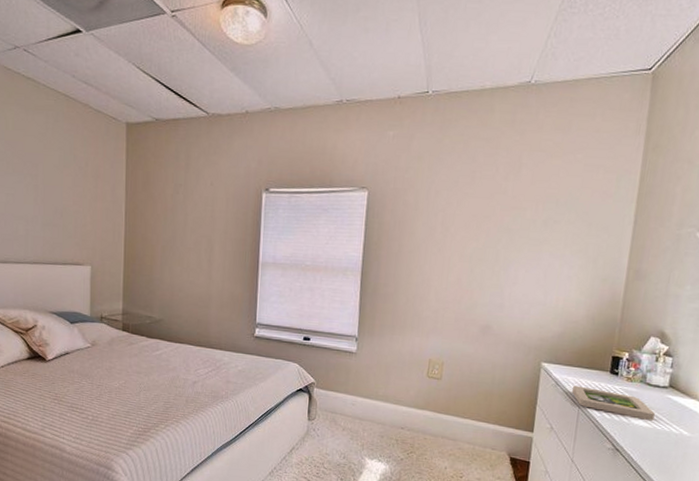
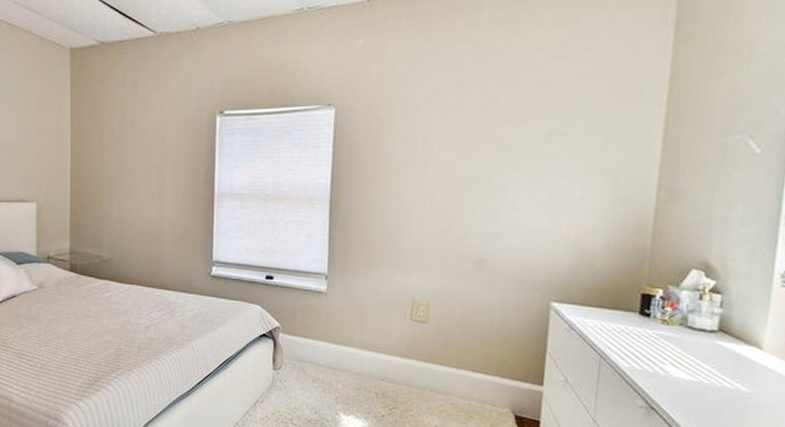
picture frame: present [572,385,655,420] -> none [591,329,701,372]

